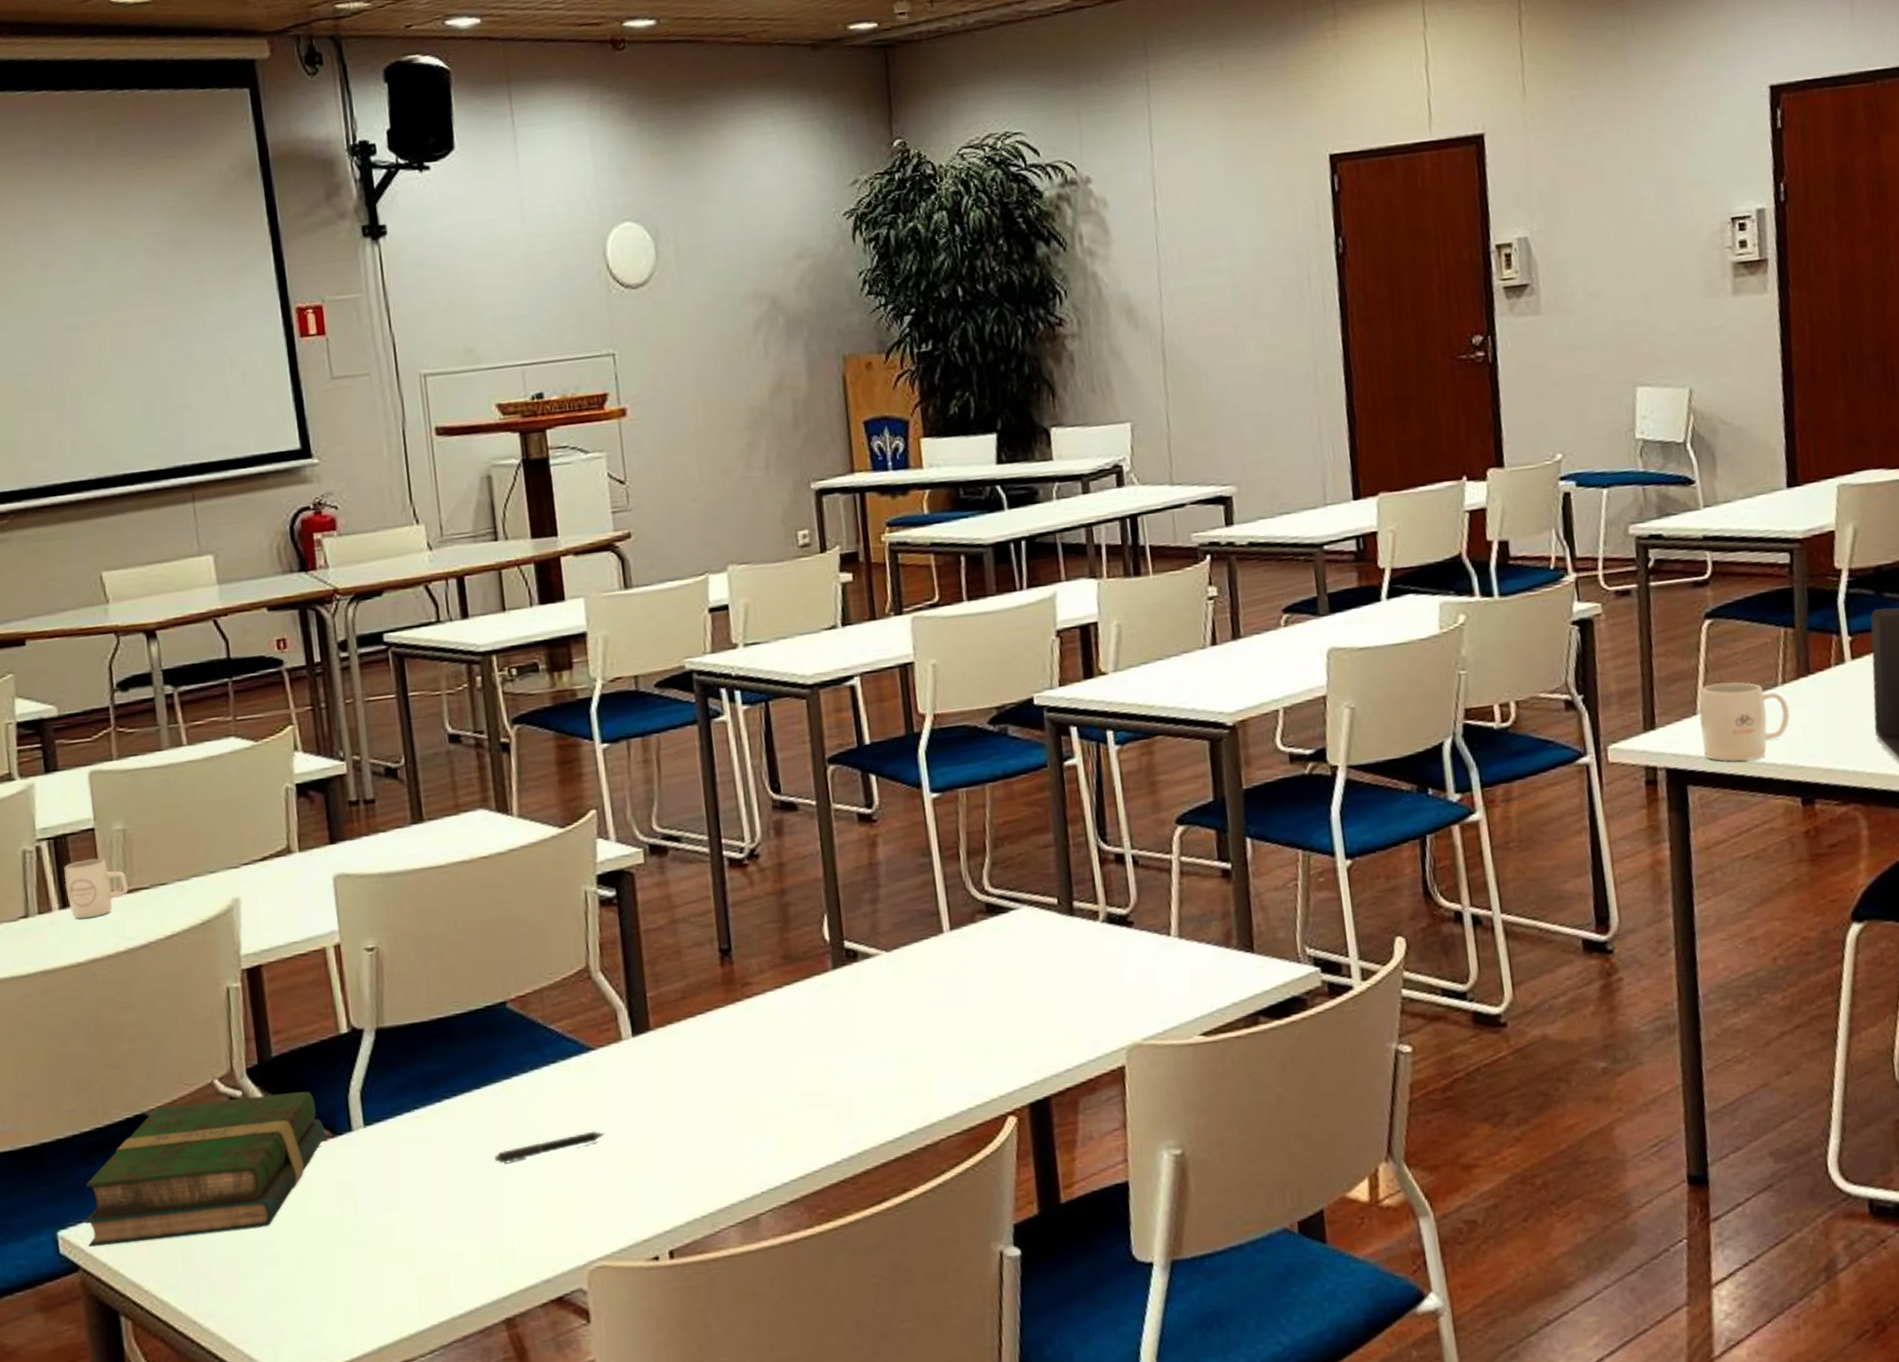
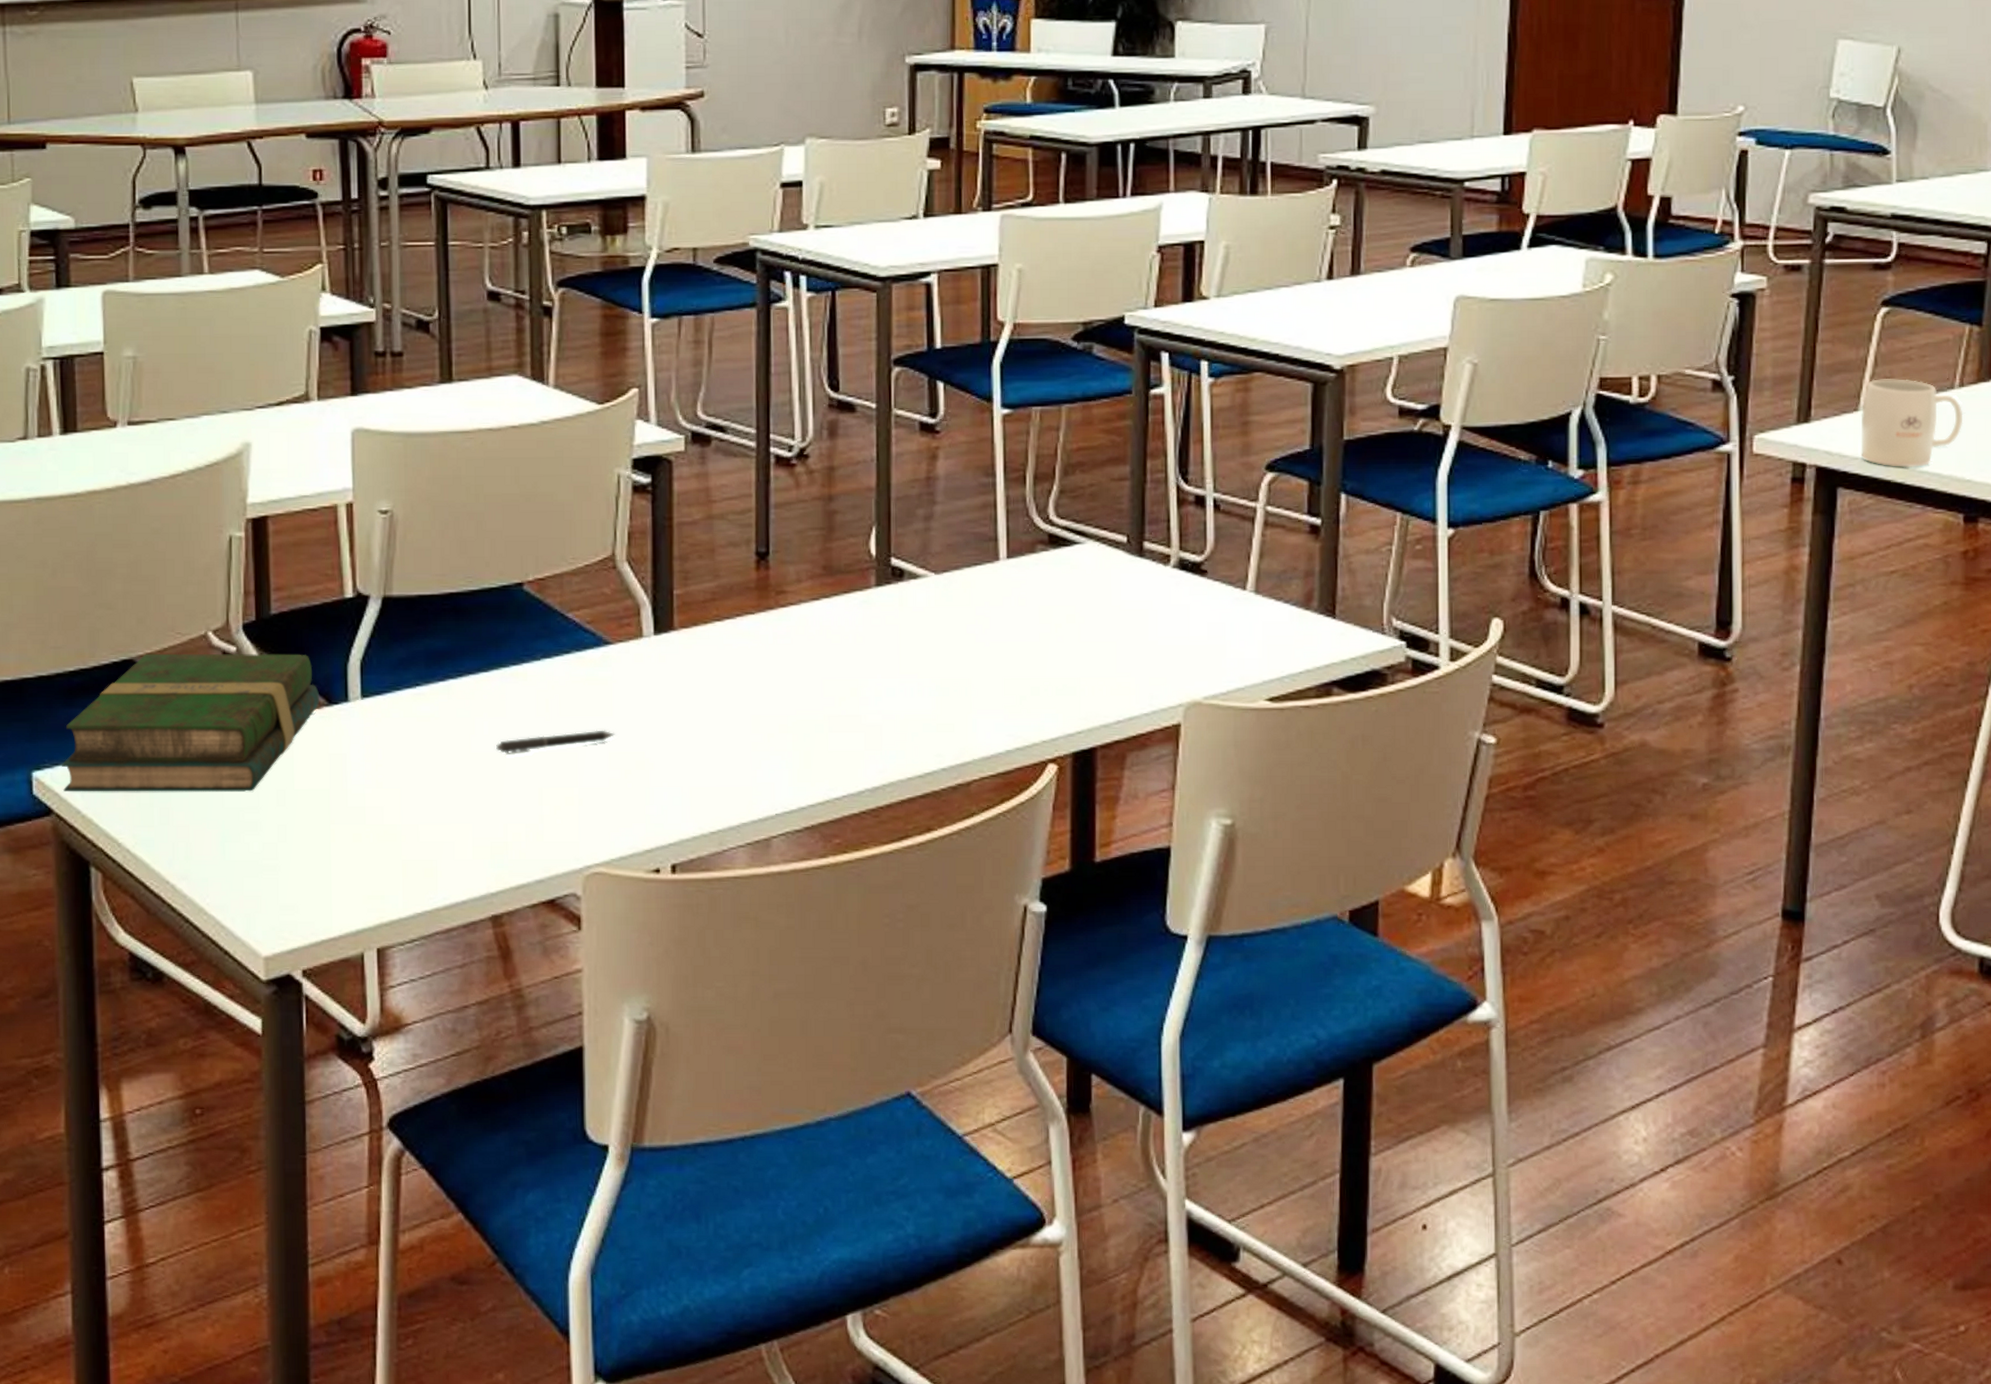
mug: present [64,858,129,919] -> none [67,384,135,447]

